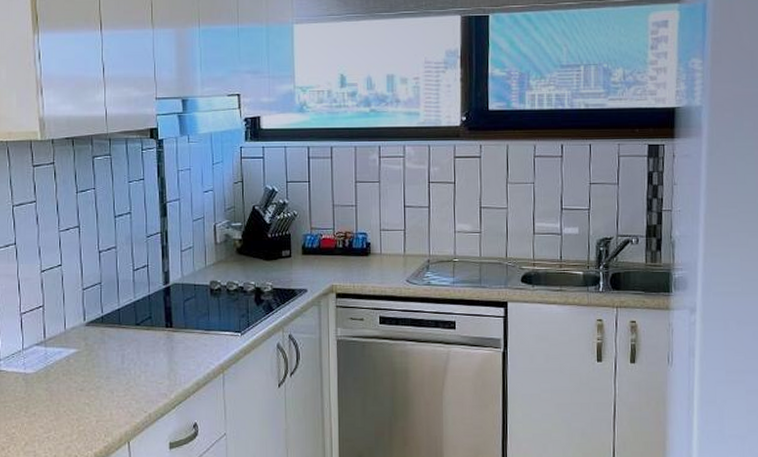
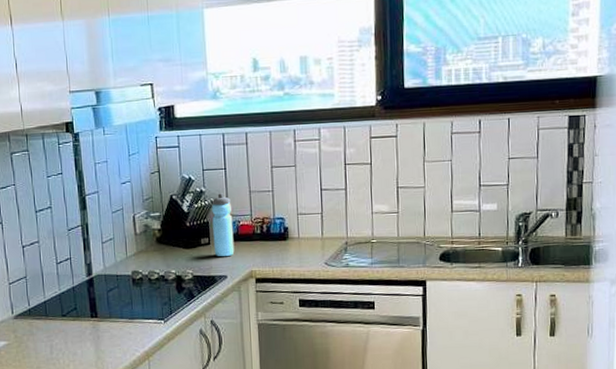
water bottle: none [294,206,316,271] -> present [211,193,235,257]

